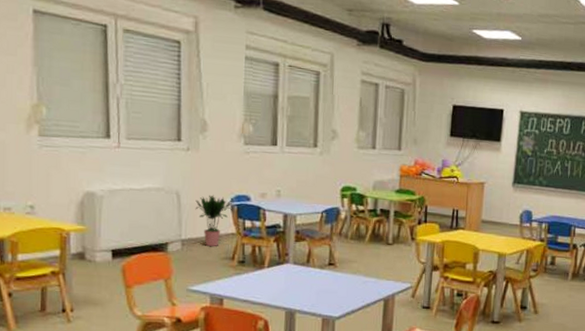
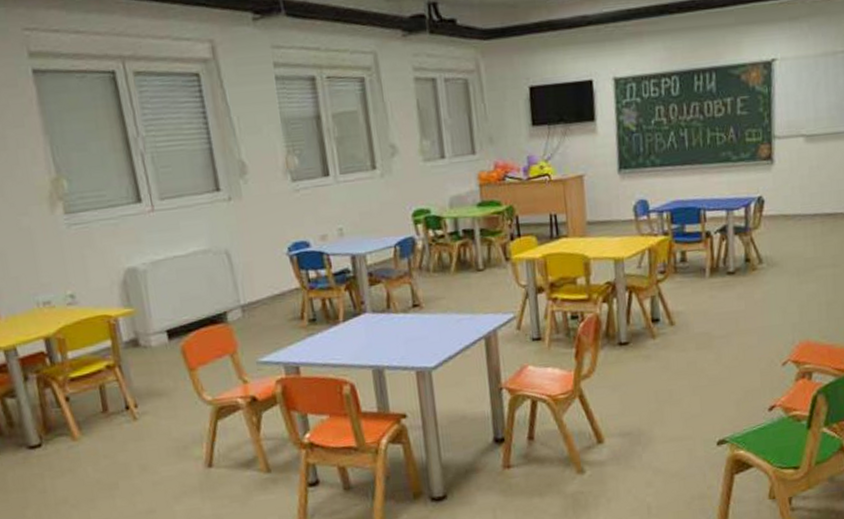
potted plant: present [195,194,233,246] -> none [248,247,292,308]

